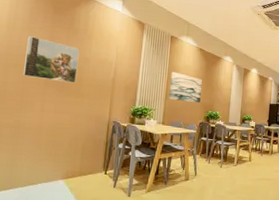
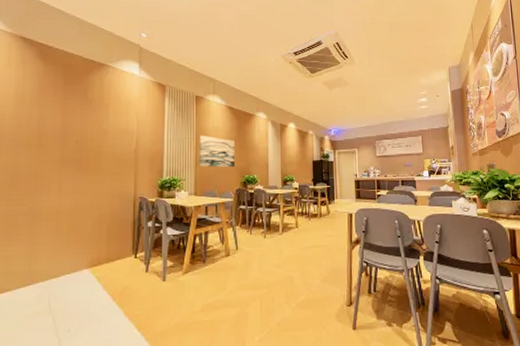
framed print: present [22,36,80,83] -> none [35,112,96,159]

